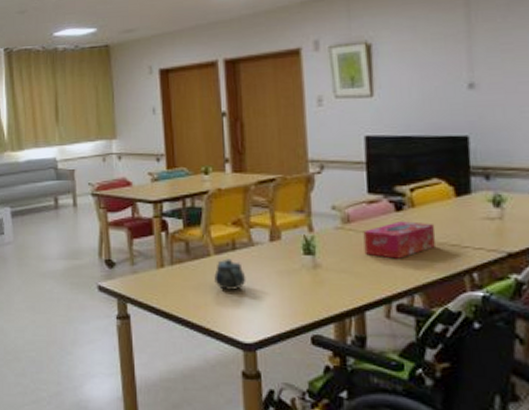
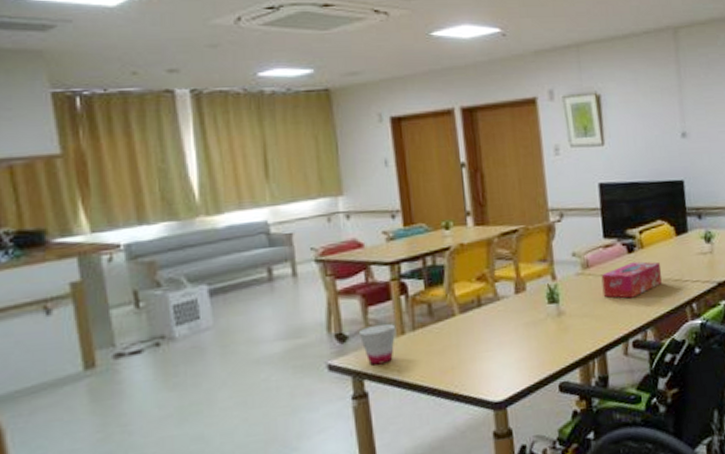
cup: none [124,255,155,292] -> present [358,323,395,366]
teapot: present [214,258,246,290] -> none [460,316,494,350]

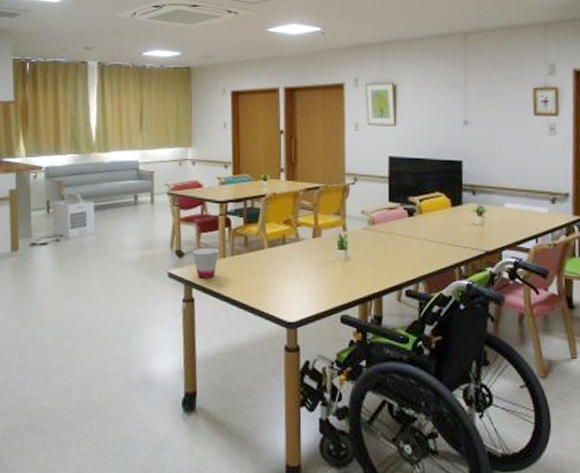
tissue box: present [601,261,662,299] -> none [384,225,436,254]

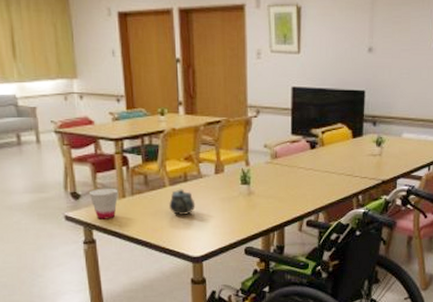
teapot: none [267,251,292,278] -> present [169,189,196,215]

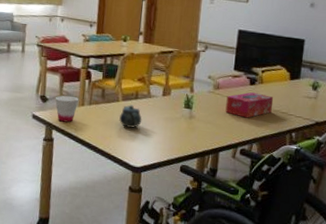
tissue box: none [286,157,337,186] -> present [225,92,274,118]

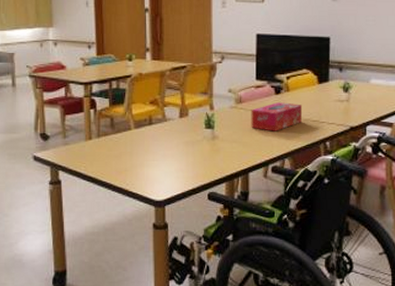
cup: present [55,95,78,123] -> none [57,129,84,161]
teapot: present [119,105,142,128] -> none [134,132,159,158]

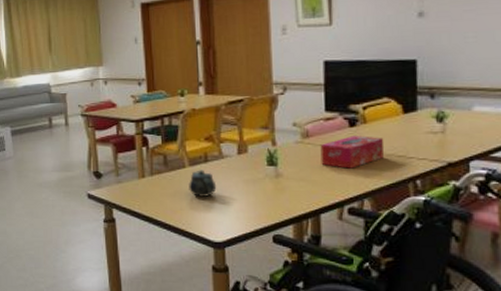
teapot: none [134,132,159,158] -> present [189,169,217,197]

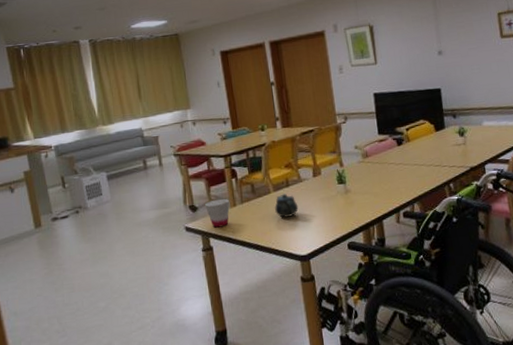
cup: none [110,167,137,199] -> present [204,198,230,228]
tissue box: present [320,136,384,169] -> none [377,152,425,180]

